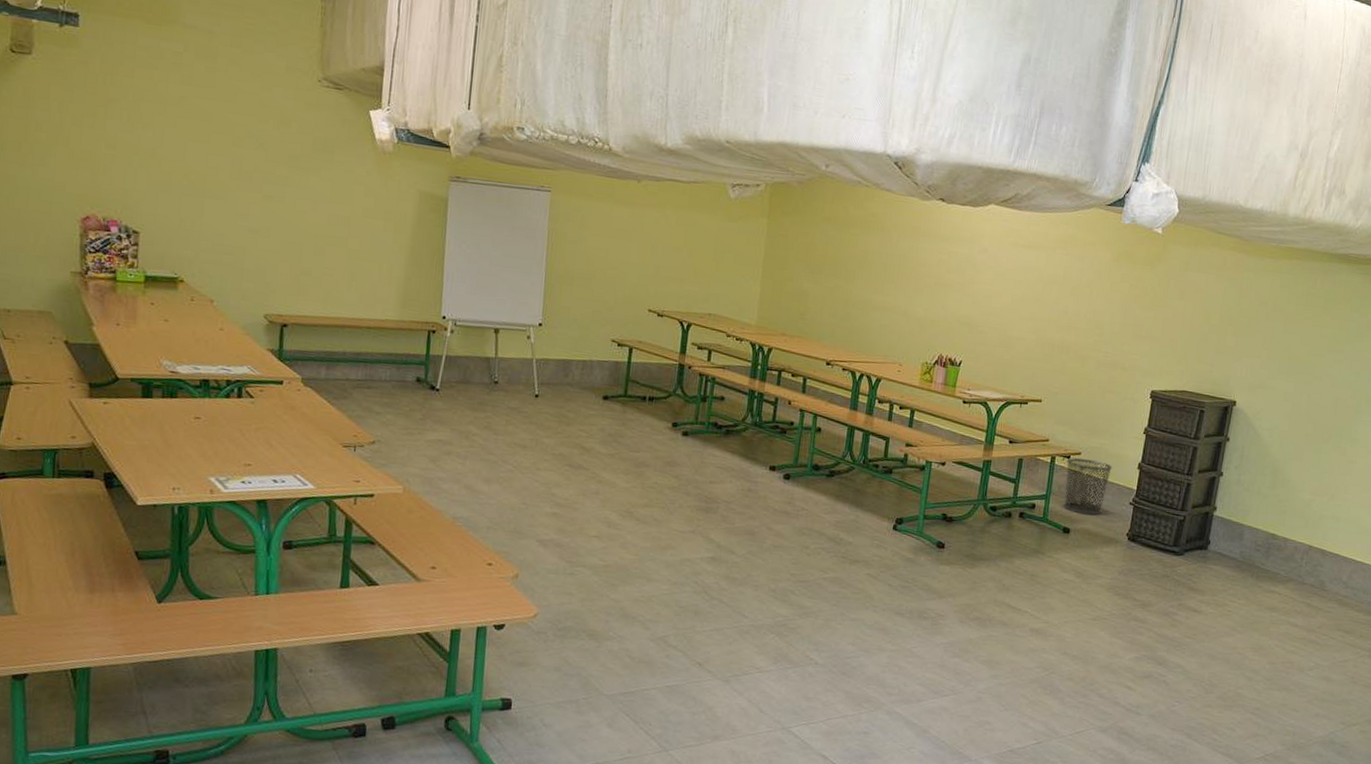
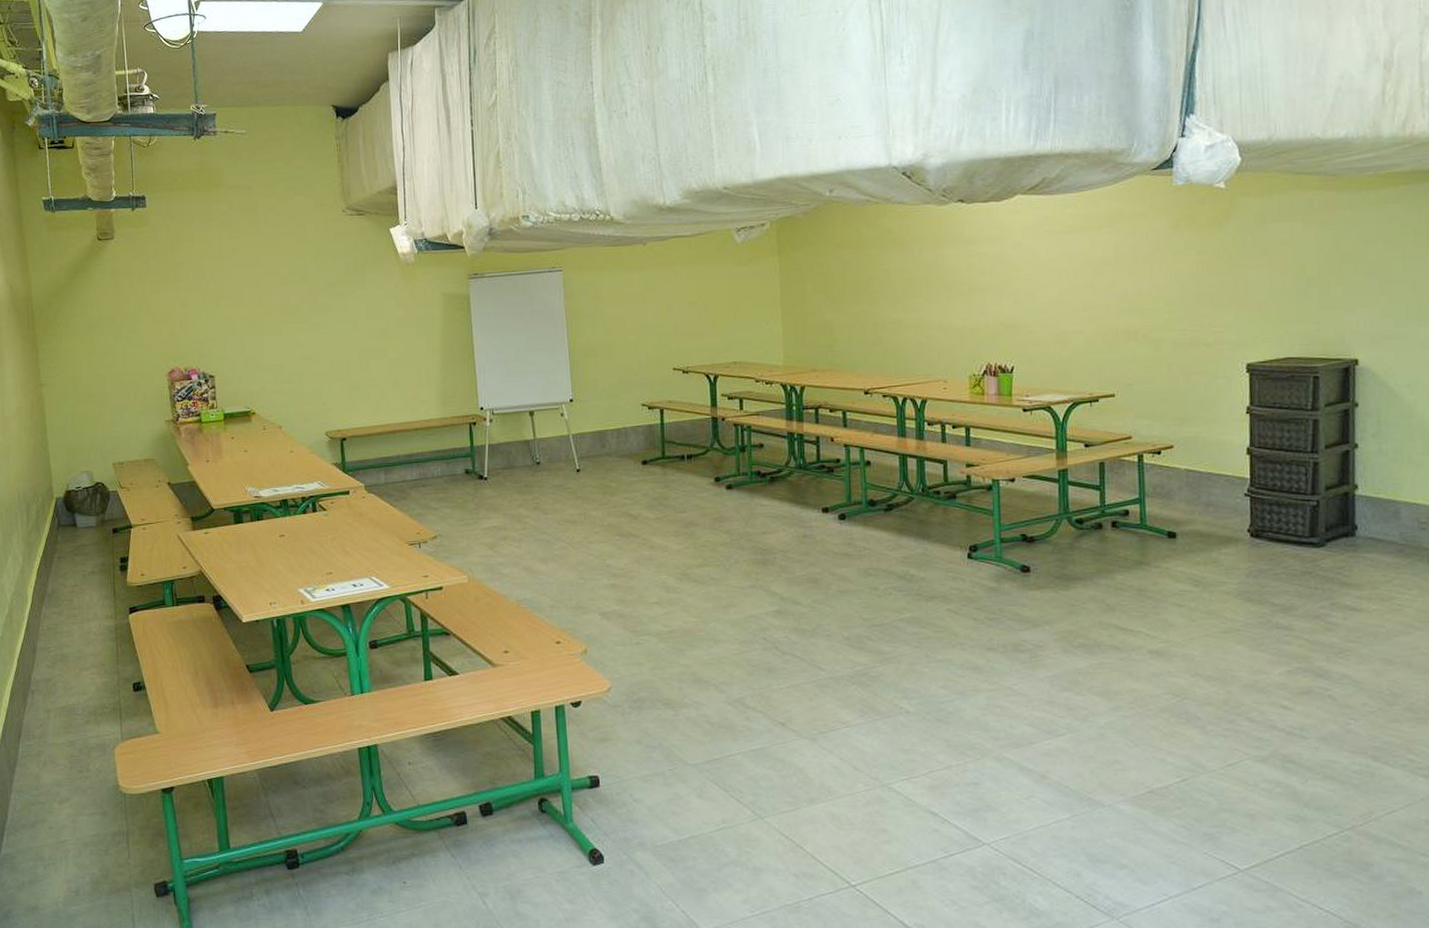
waste bin: present [1063,458,1112,515] -> none [1157,452,1215,514]

